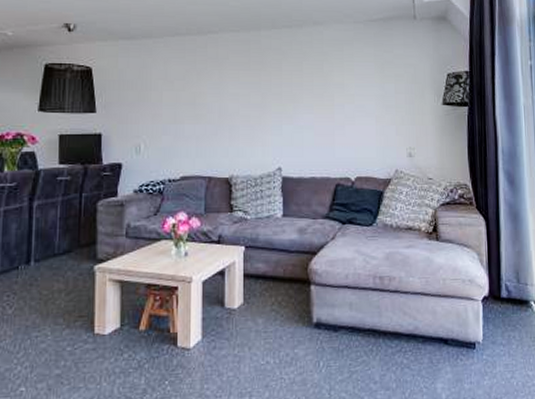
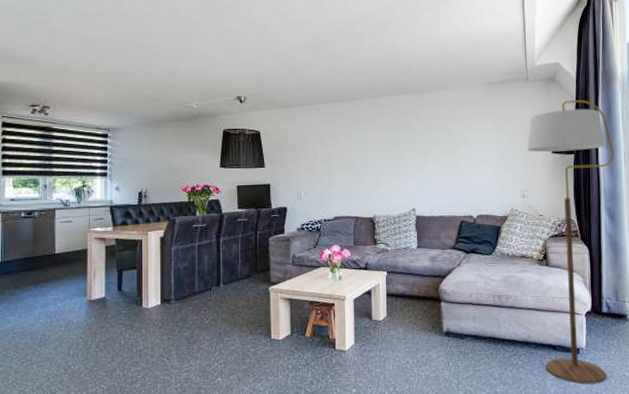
floor lamp: none [414,43,513,388] -> present [527,100,614,384]

